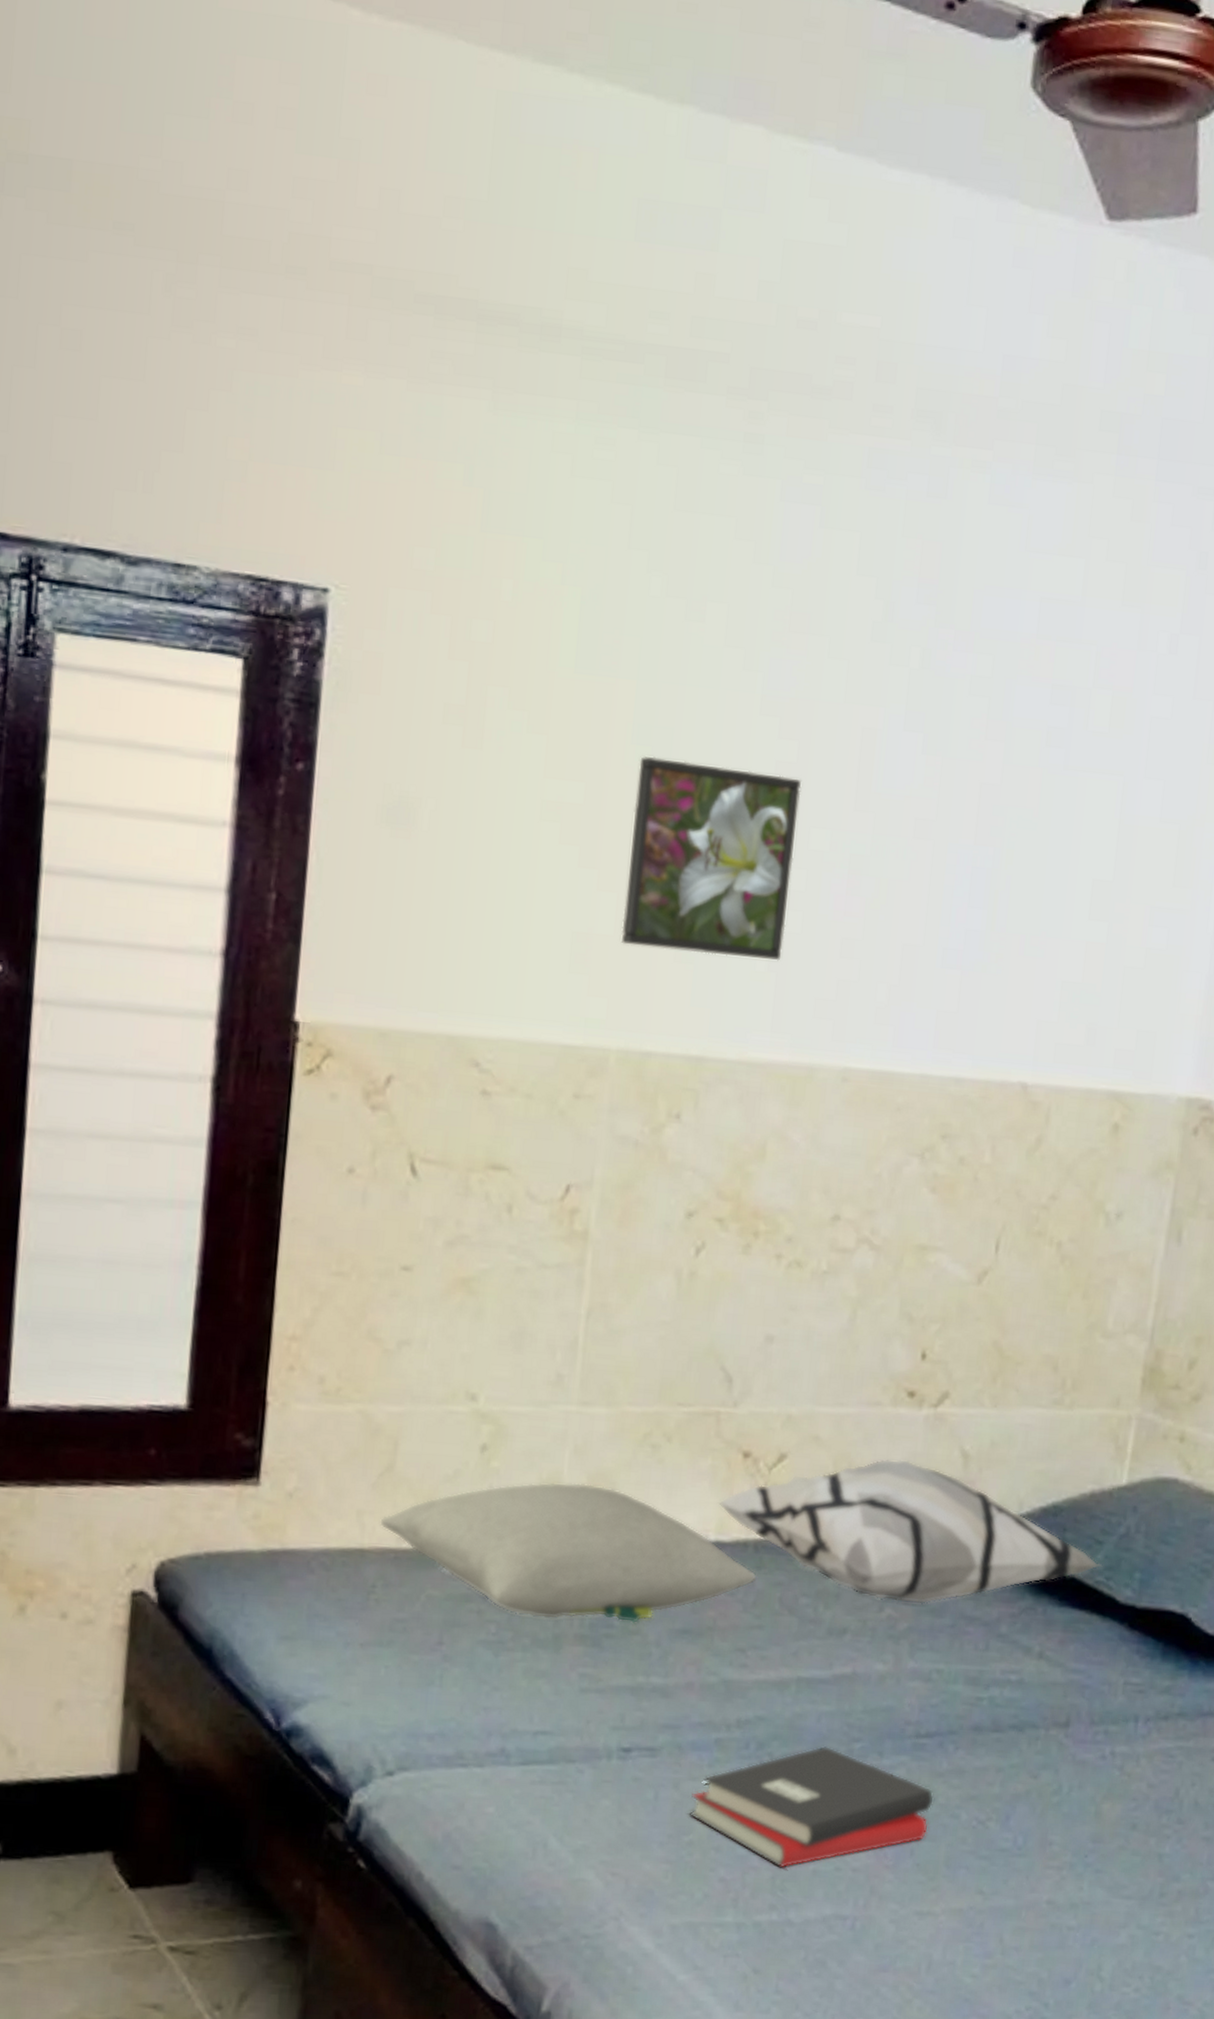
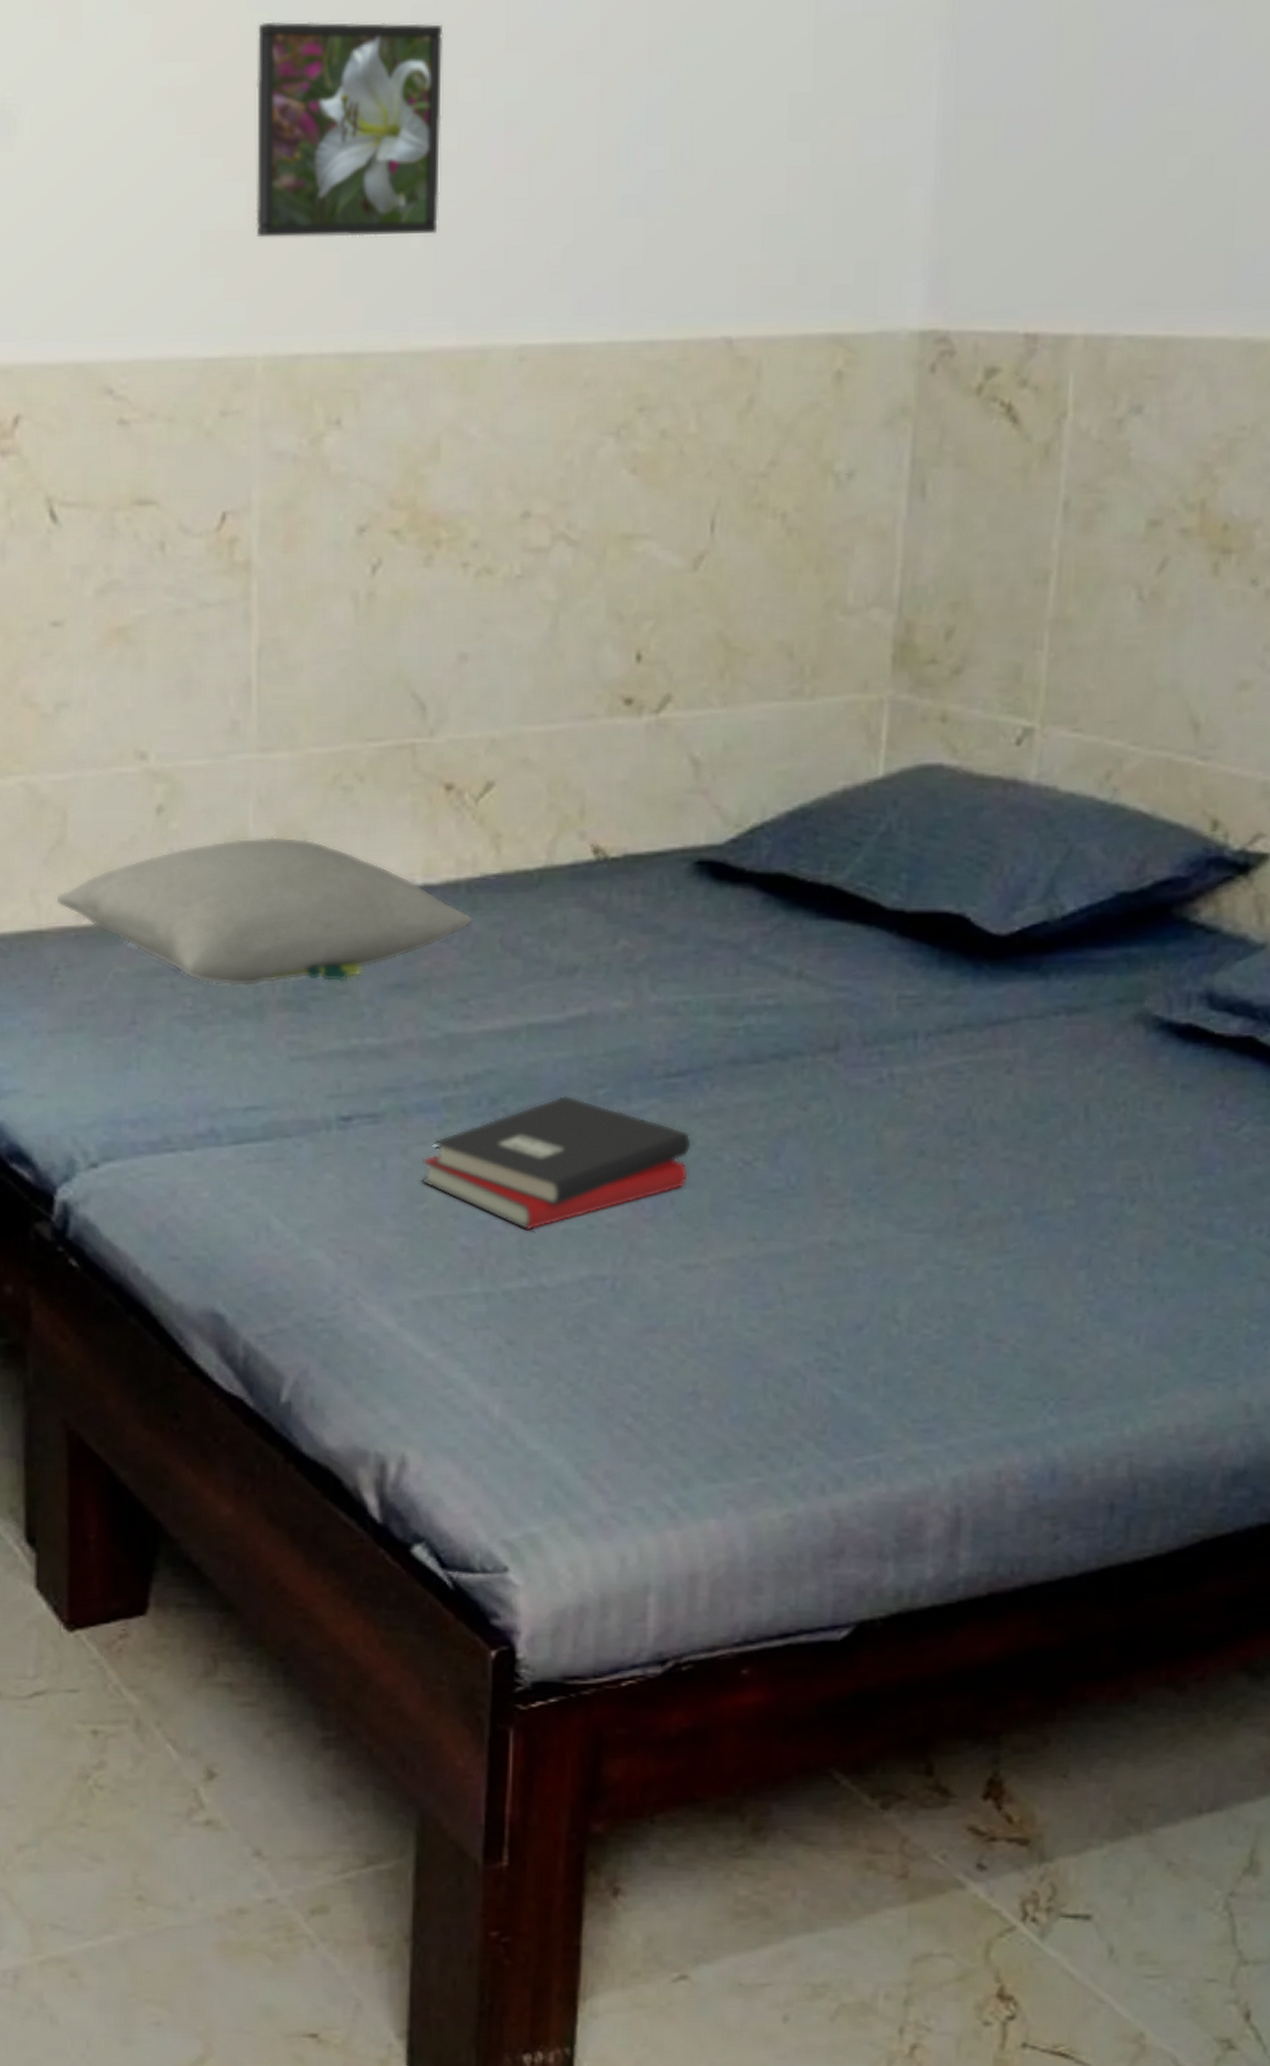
decorative pillow: present [718,1459,1102,1604] -> none [423,775,862,932]

